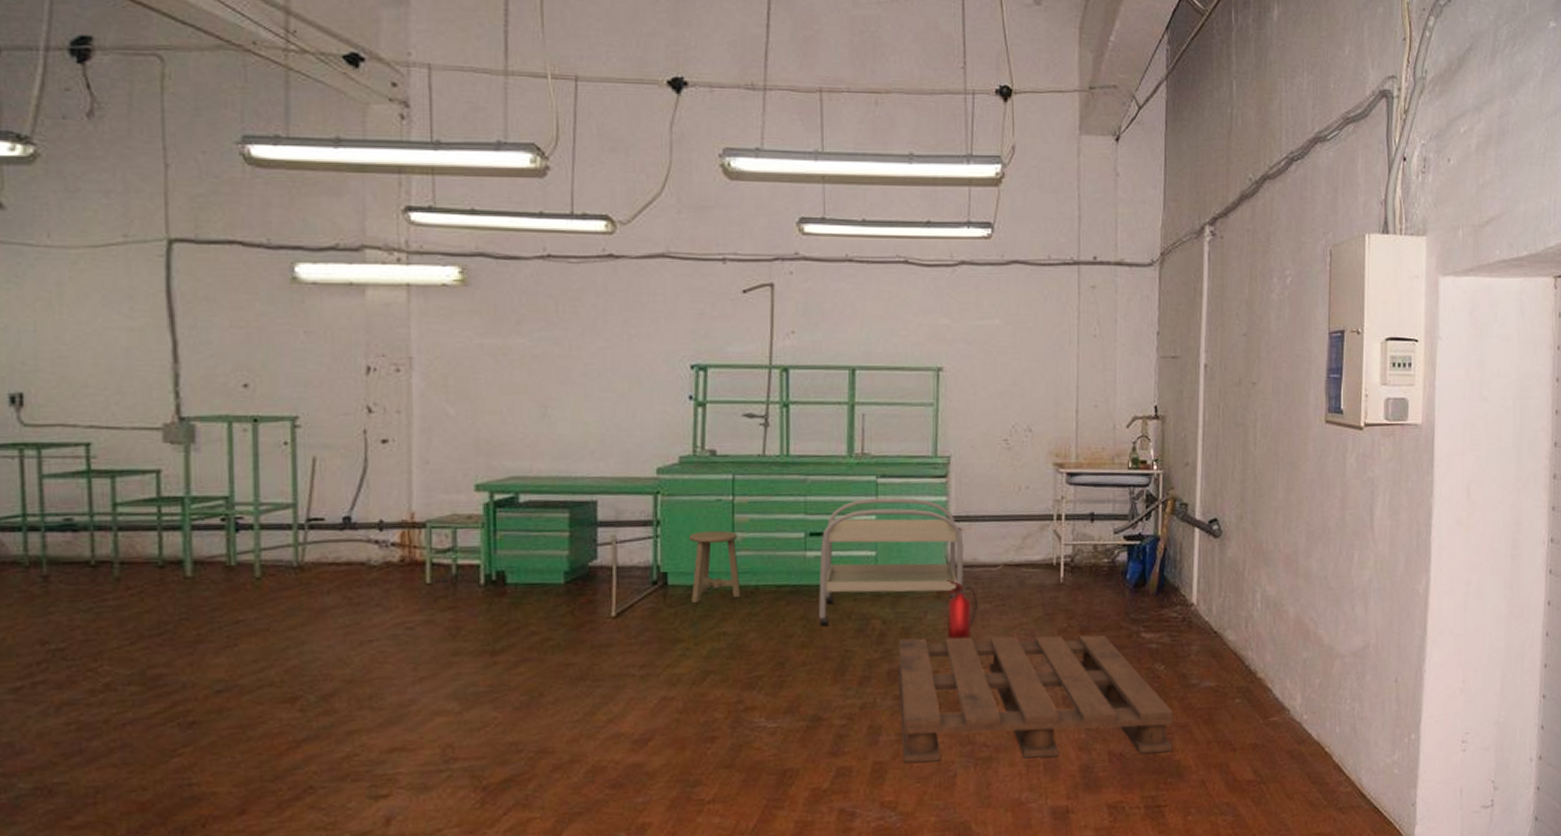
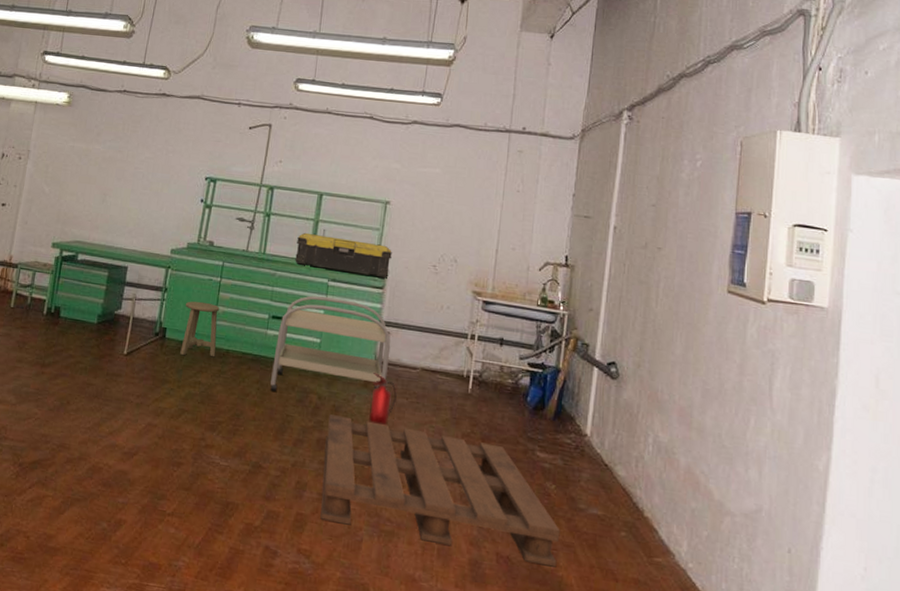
toolbox: none [829,421,953,465] -> present [295,232,392,279]

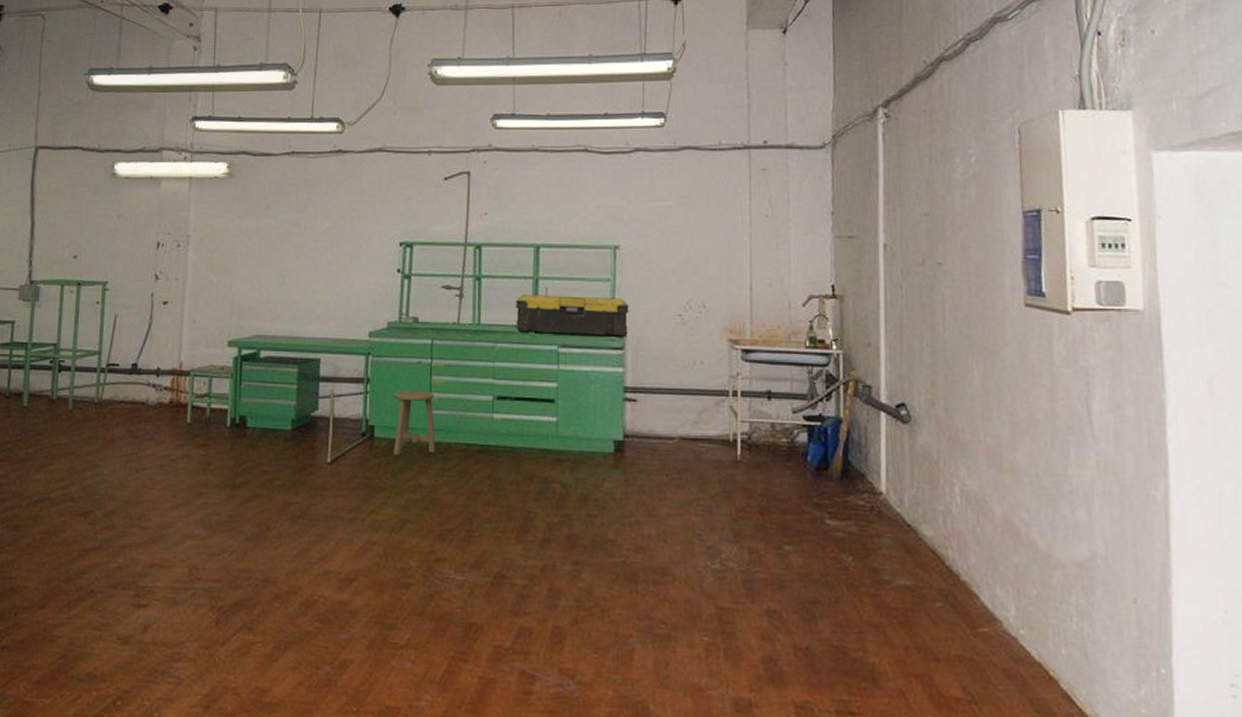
utility cart: present [270,295,391,393] -> none [504,366,641,487]
pallet: present [320,414,560,567] -> none [577,505,866,654]
fire extinguisher: present [368,373,397,426] -> none [623,449,654,511]

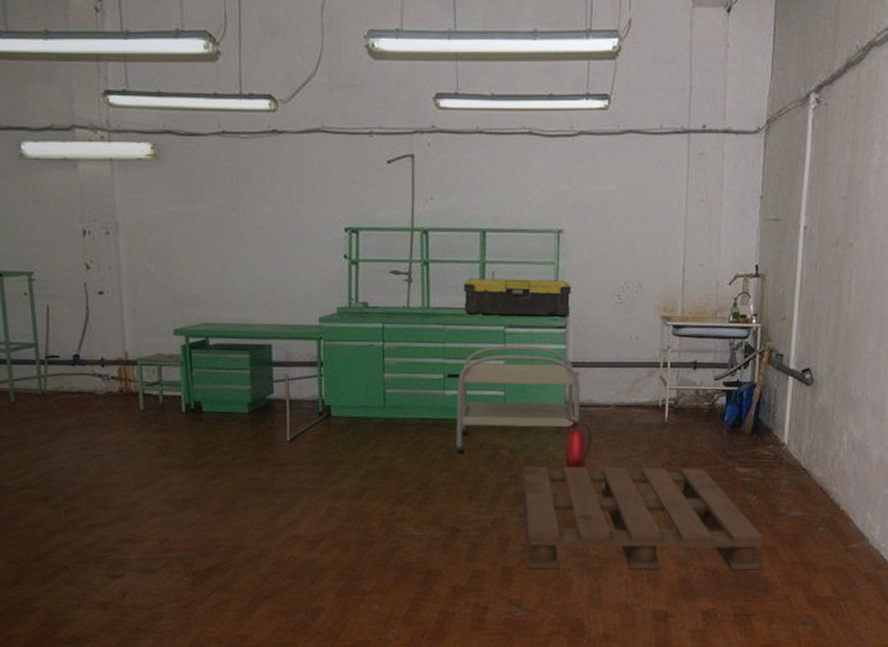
stool: present [393,389,436,456] -> none [347,371,391,432]
utility cart: none [504,366,641,487] -> present [456,345,581,454]
pallet: none [577,505,866,654] -> present [523,466,763,571]
fire extinguisher: none [623,449,654,511] -> present [564,417,592,469]

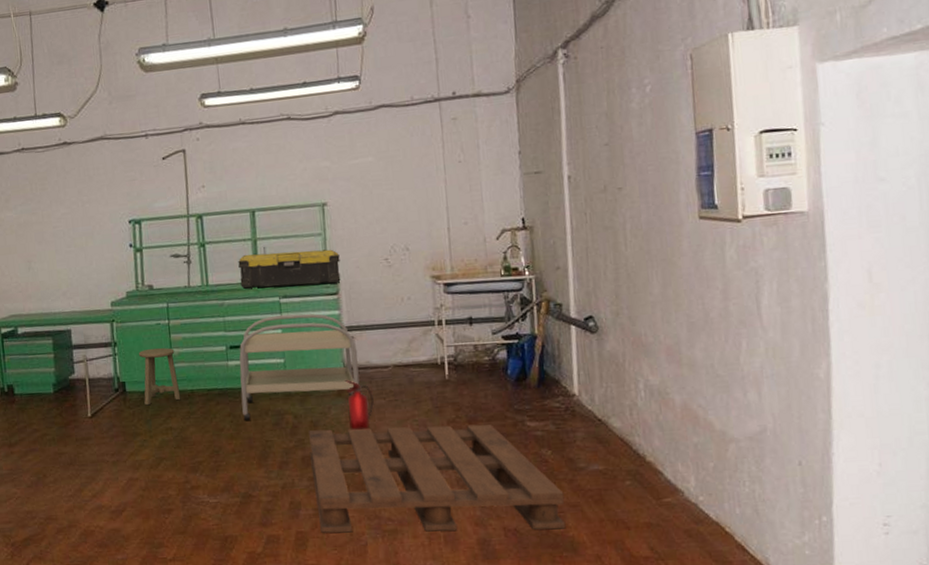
stool: none [347,371,391,432] -> present [138,348,181,406]

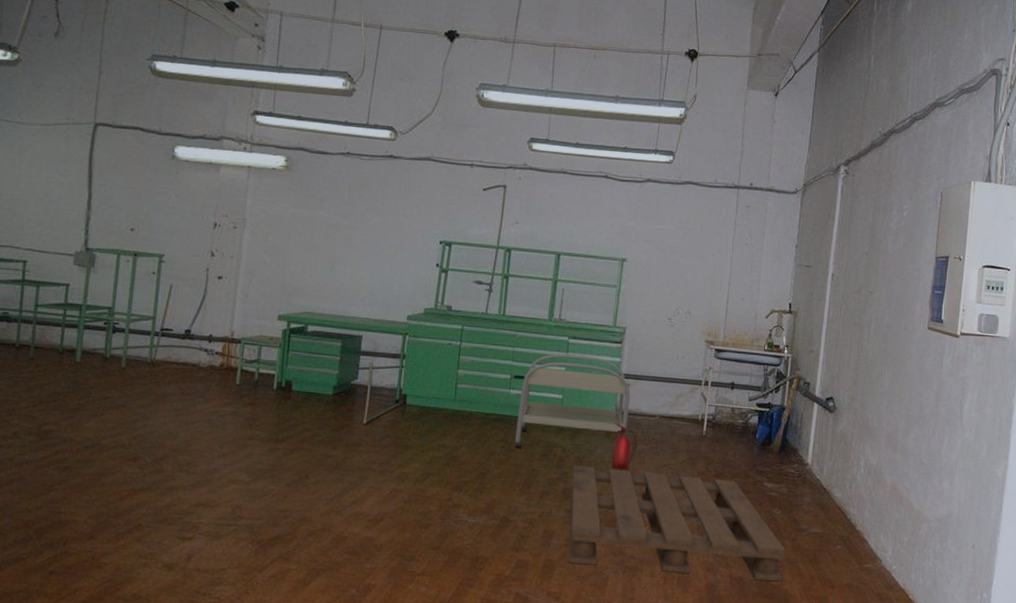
stool: present [138,348,181,406] -> none [422,366,461,421]
toolbox: present [238,249,341,290] -> none [535,292,630,333]

